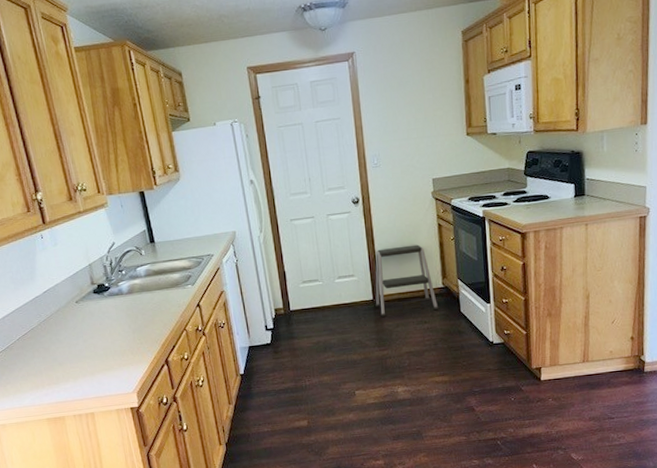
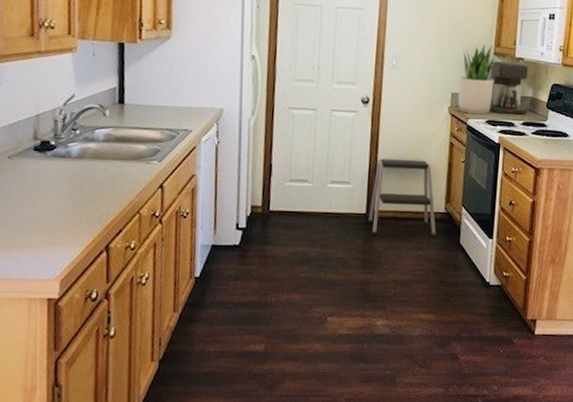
planter: none [437,126,472,195] -> present [457,44,496,115]
coffee maker: none [466,138,506,190] -> present [490,61,529,115]

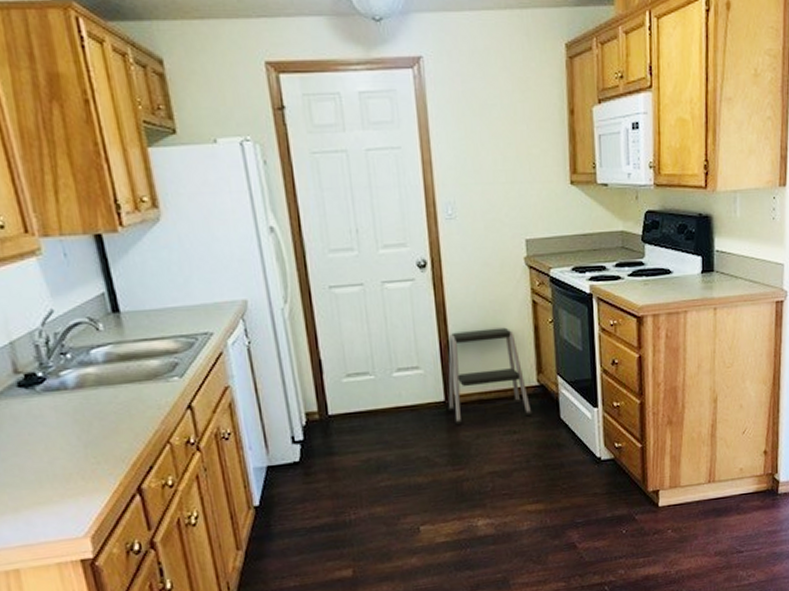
planter: present [457,44,496,115] -> none [532,172,577,263]
coffee maker: present [490,61,529,115] -> none [570,190,619,258]

